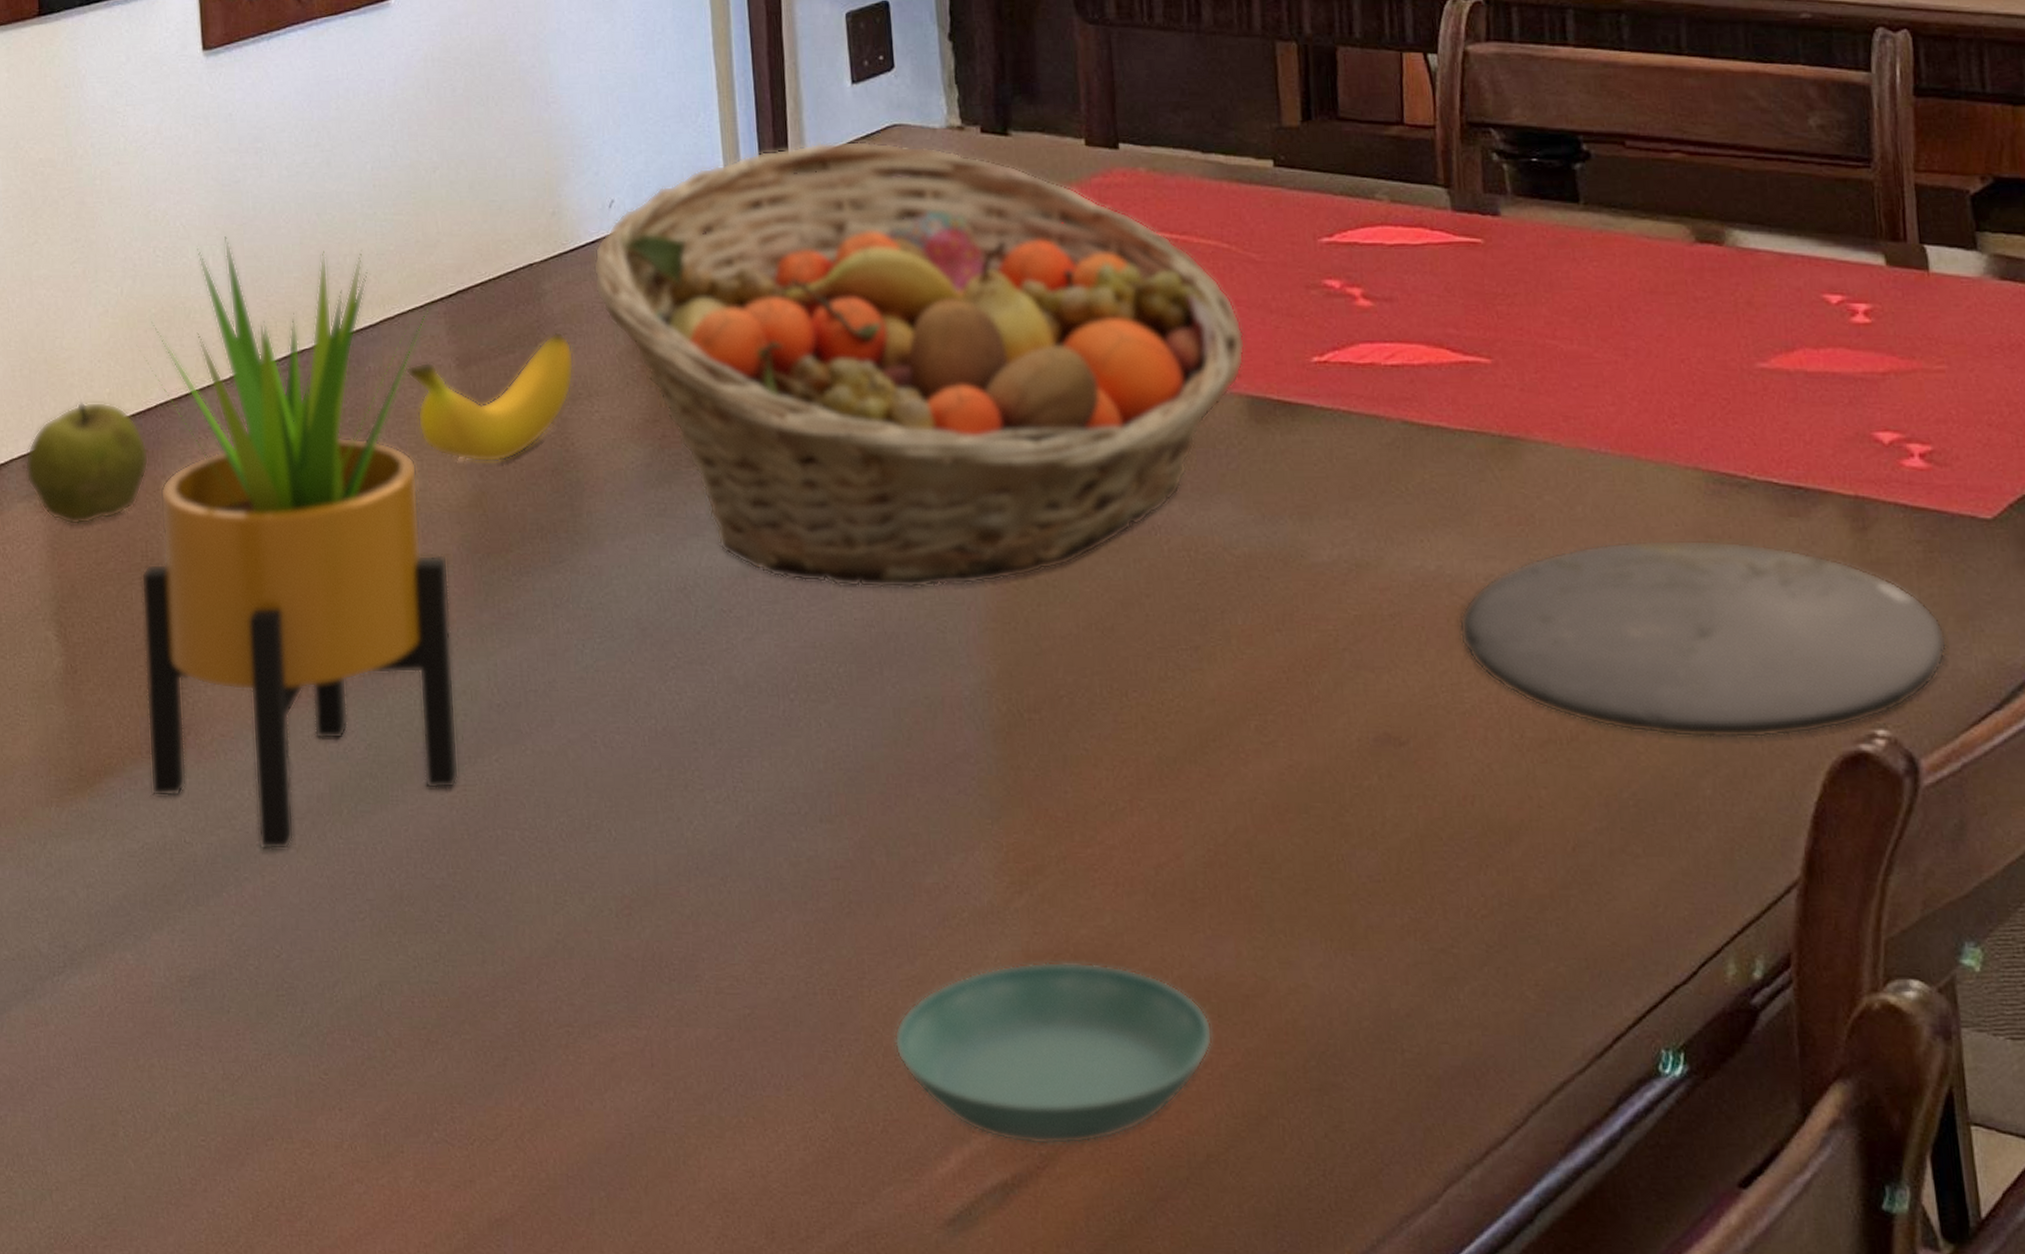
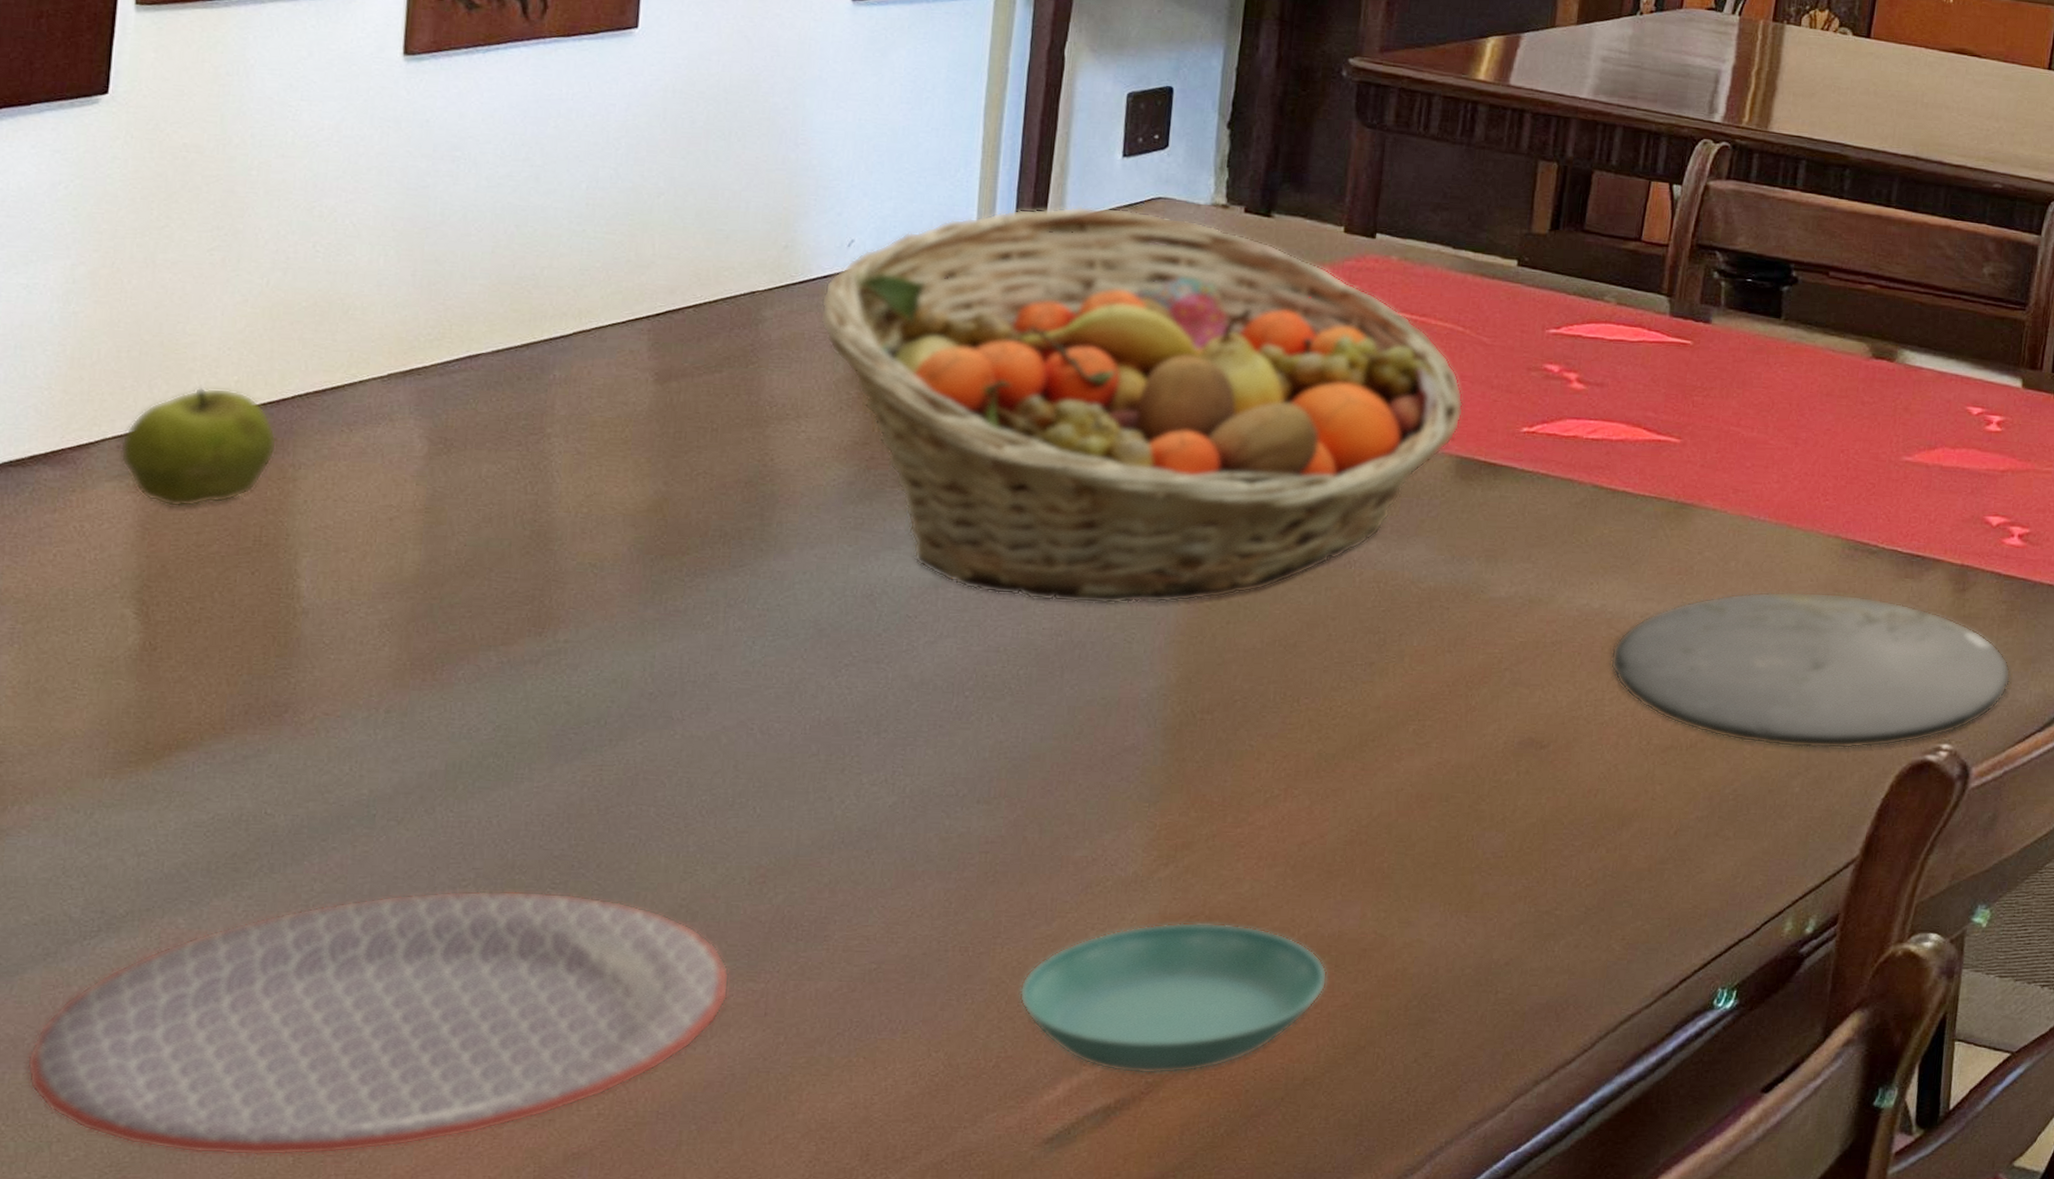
plate: none [22,923,615,1212] -> present [26,890,730,1156]
potted plant: present [141,236,460,850] -> none [231,238,639,822]
banana: present [405,331,575,462] -> none [595,355,787,472]

